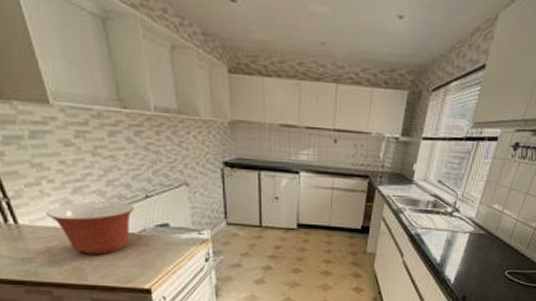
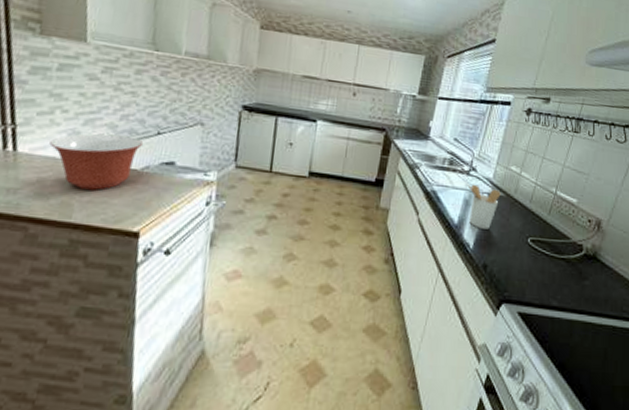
utensil holder: none [450,224,482,266] -> present [467,183,501,229]

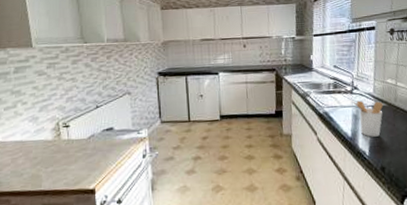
mixing bowl: present [49,133,144,190] -> none [17,113,87,162]

